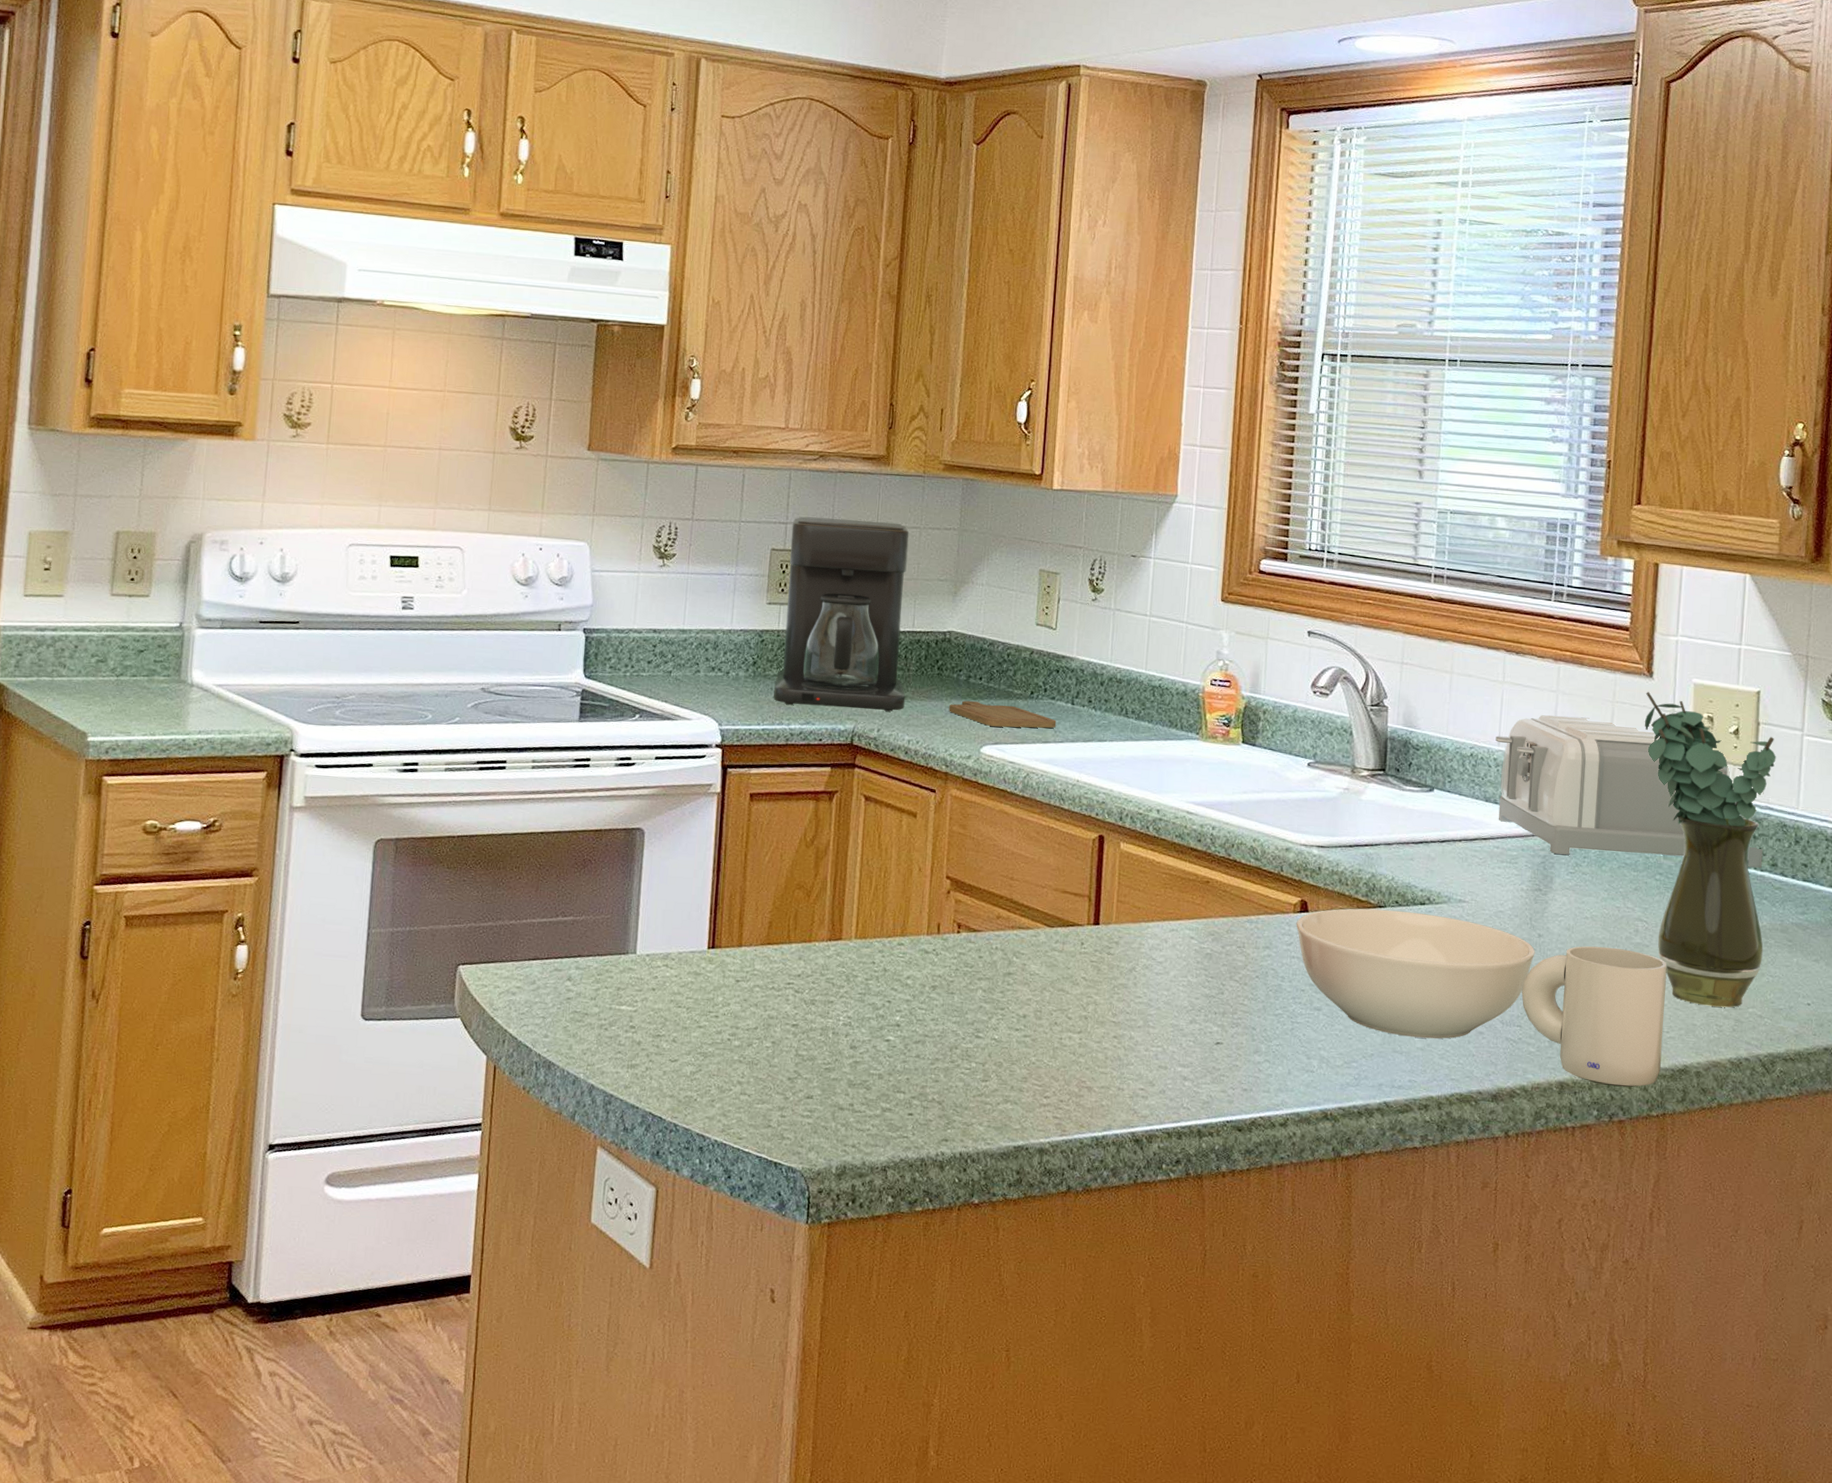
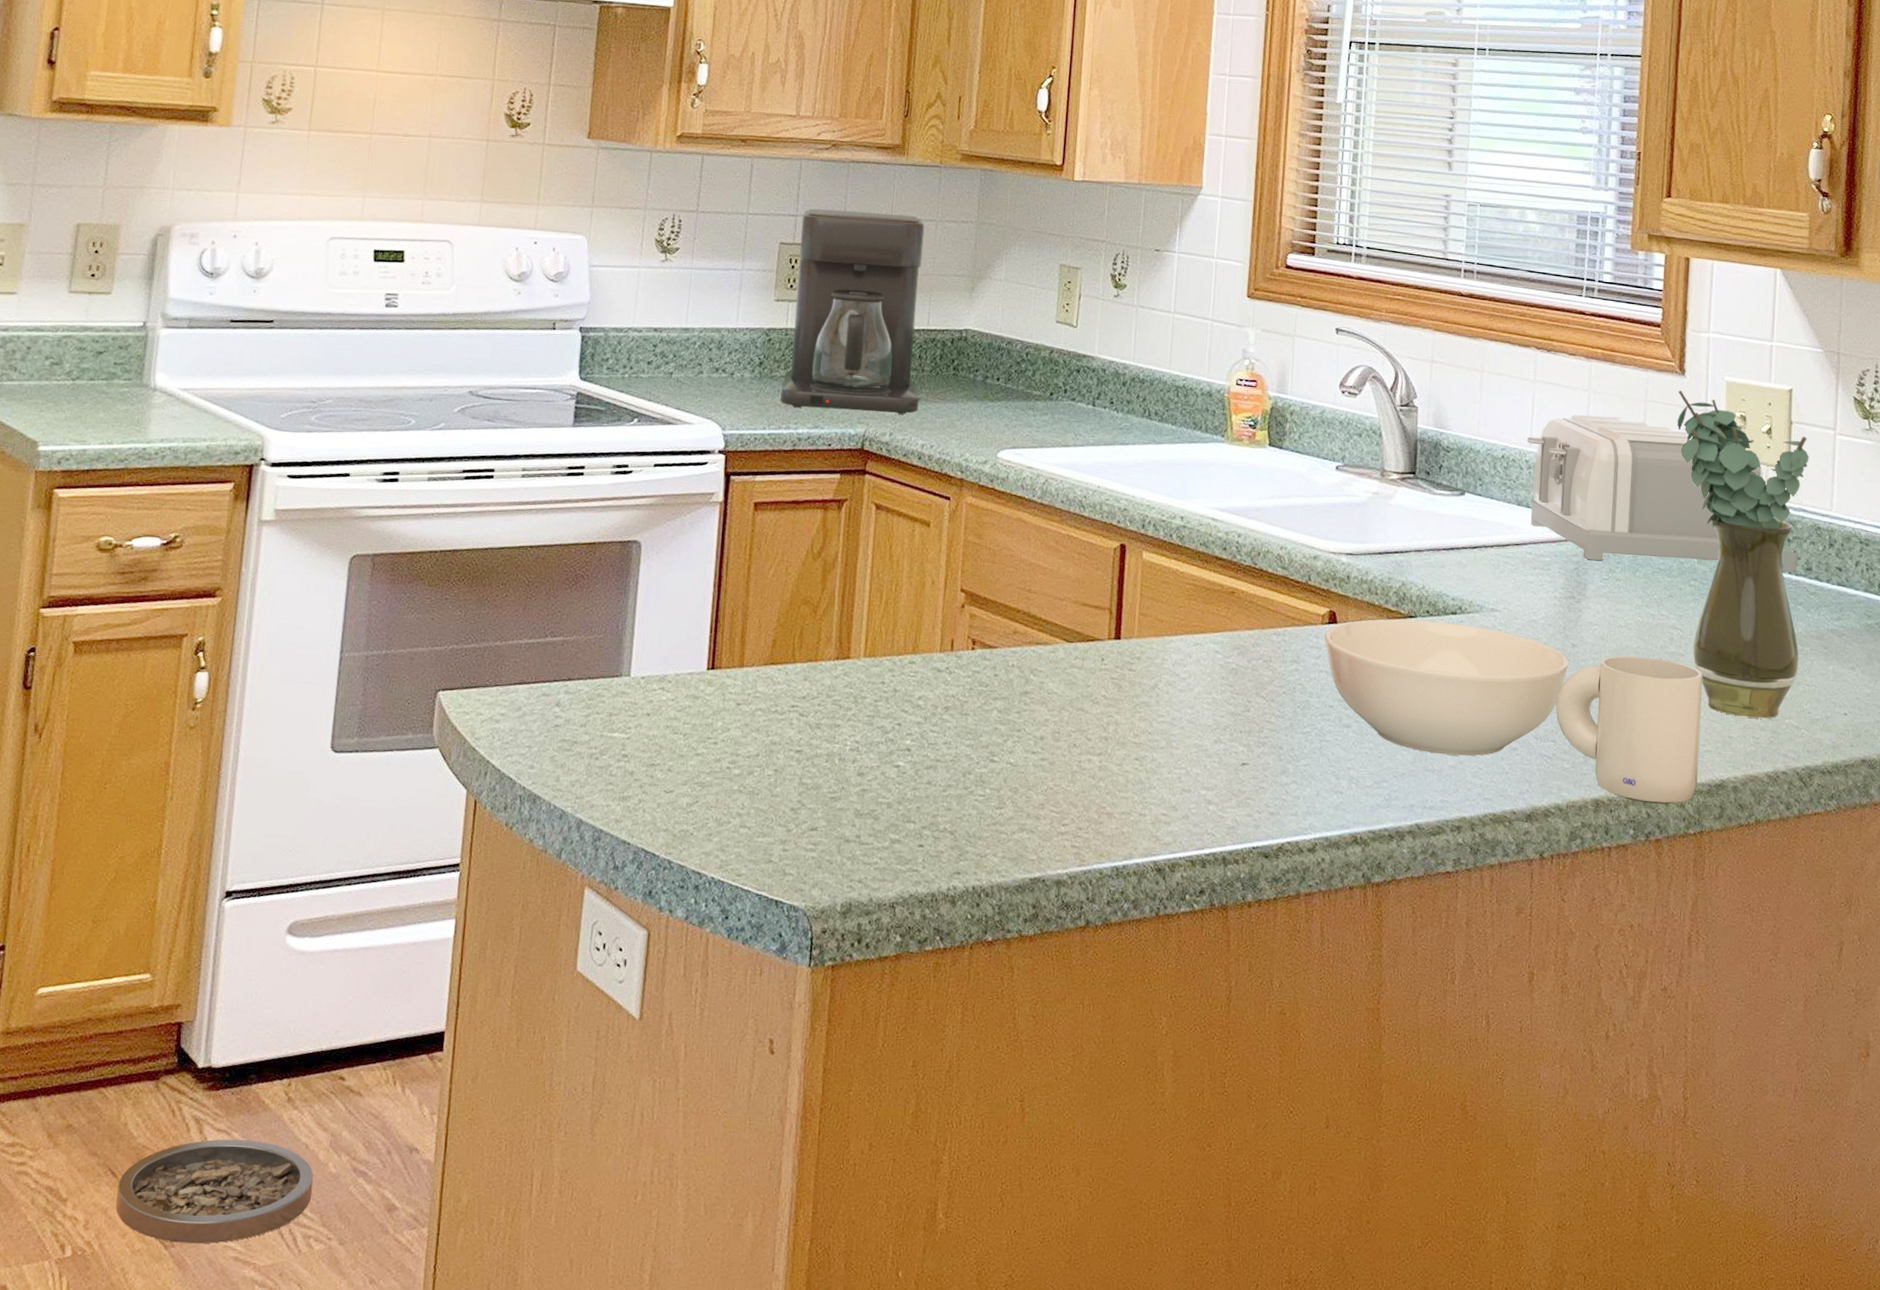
pet bowl: none [177,1367,355,1460] -> present [115,1139,314,1244]
chopping board: present [949,701,1057,729] -> none [964,402,1077,432]

